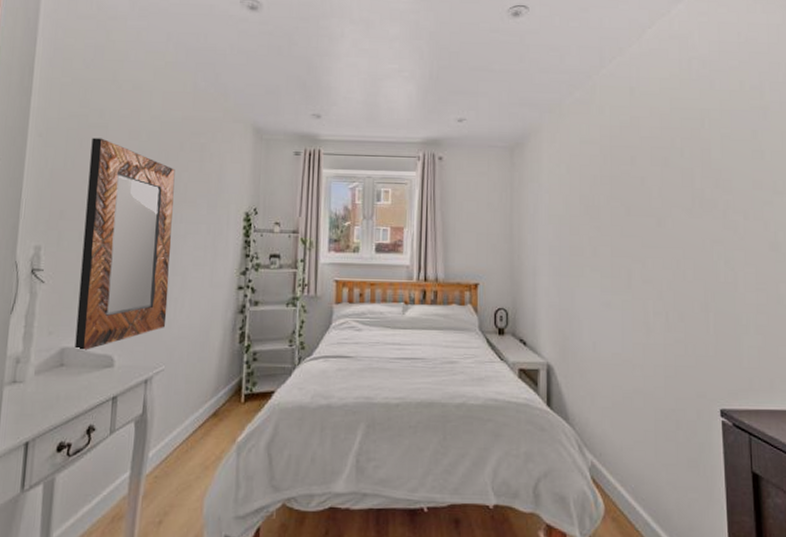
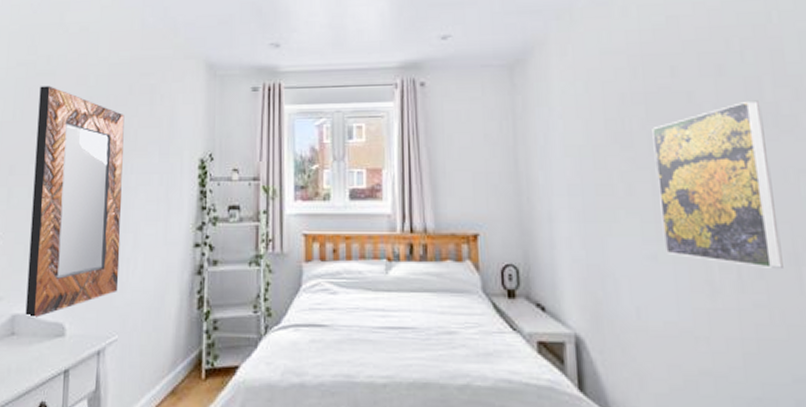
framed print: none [614,186,697,314] -> present [652,100,783,268]

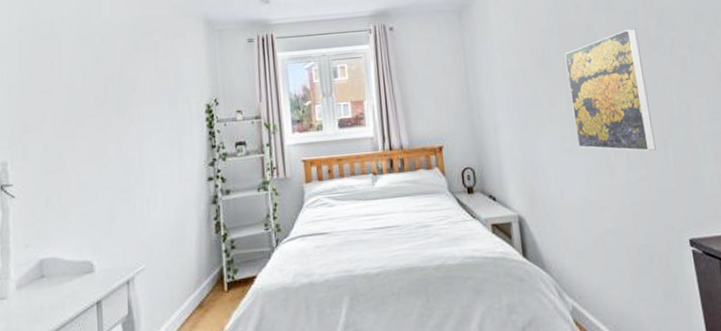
home mirror: present [25,86,125,319] -> none [45,48,141,261]

